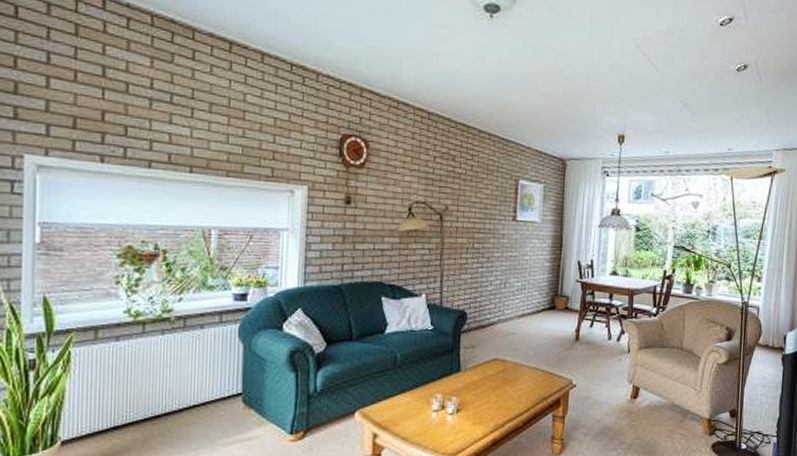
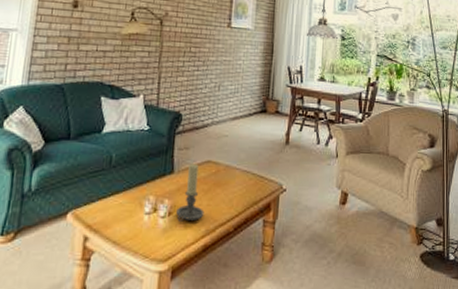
candle holder: none [465,362,493,418] -> present [176,164,204,222]

